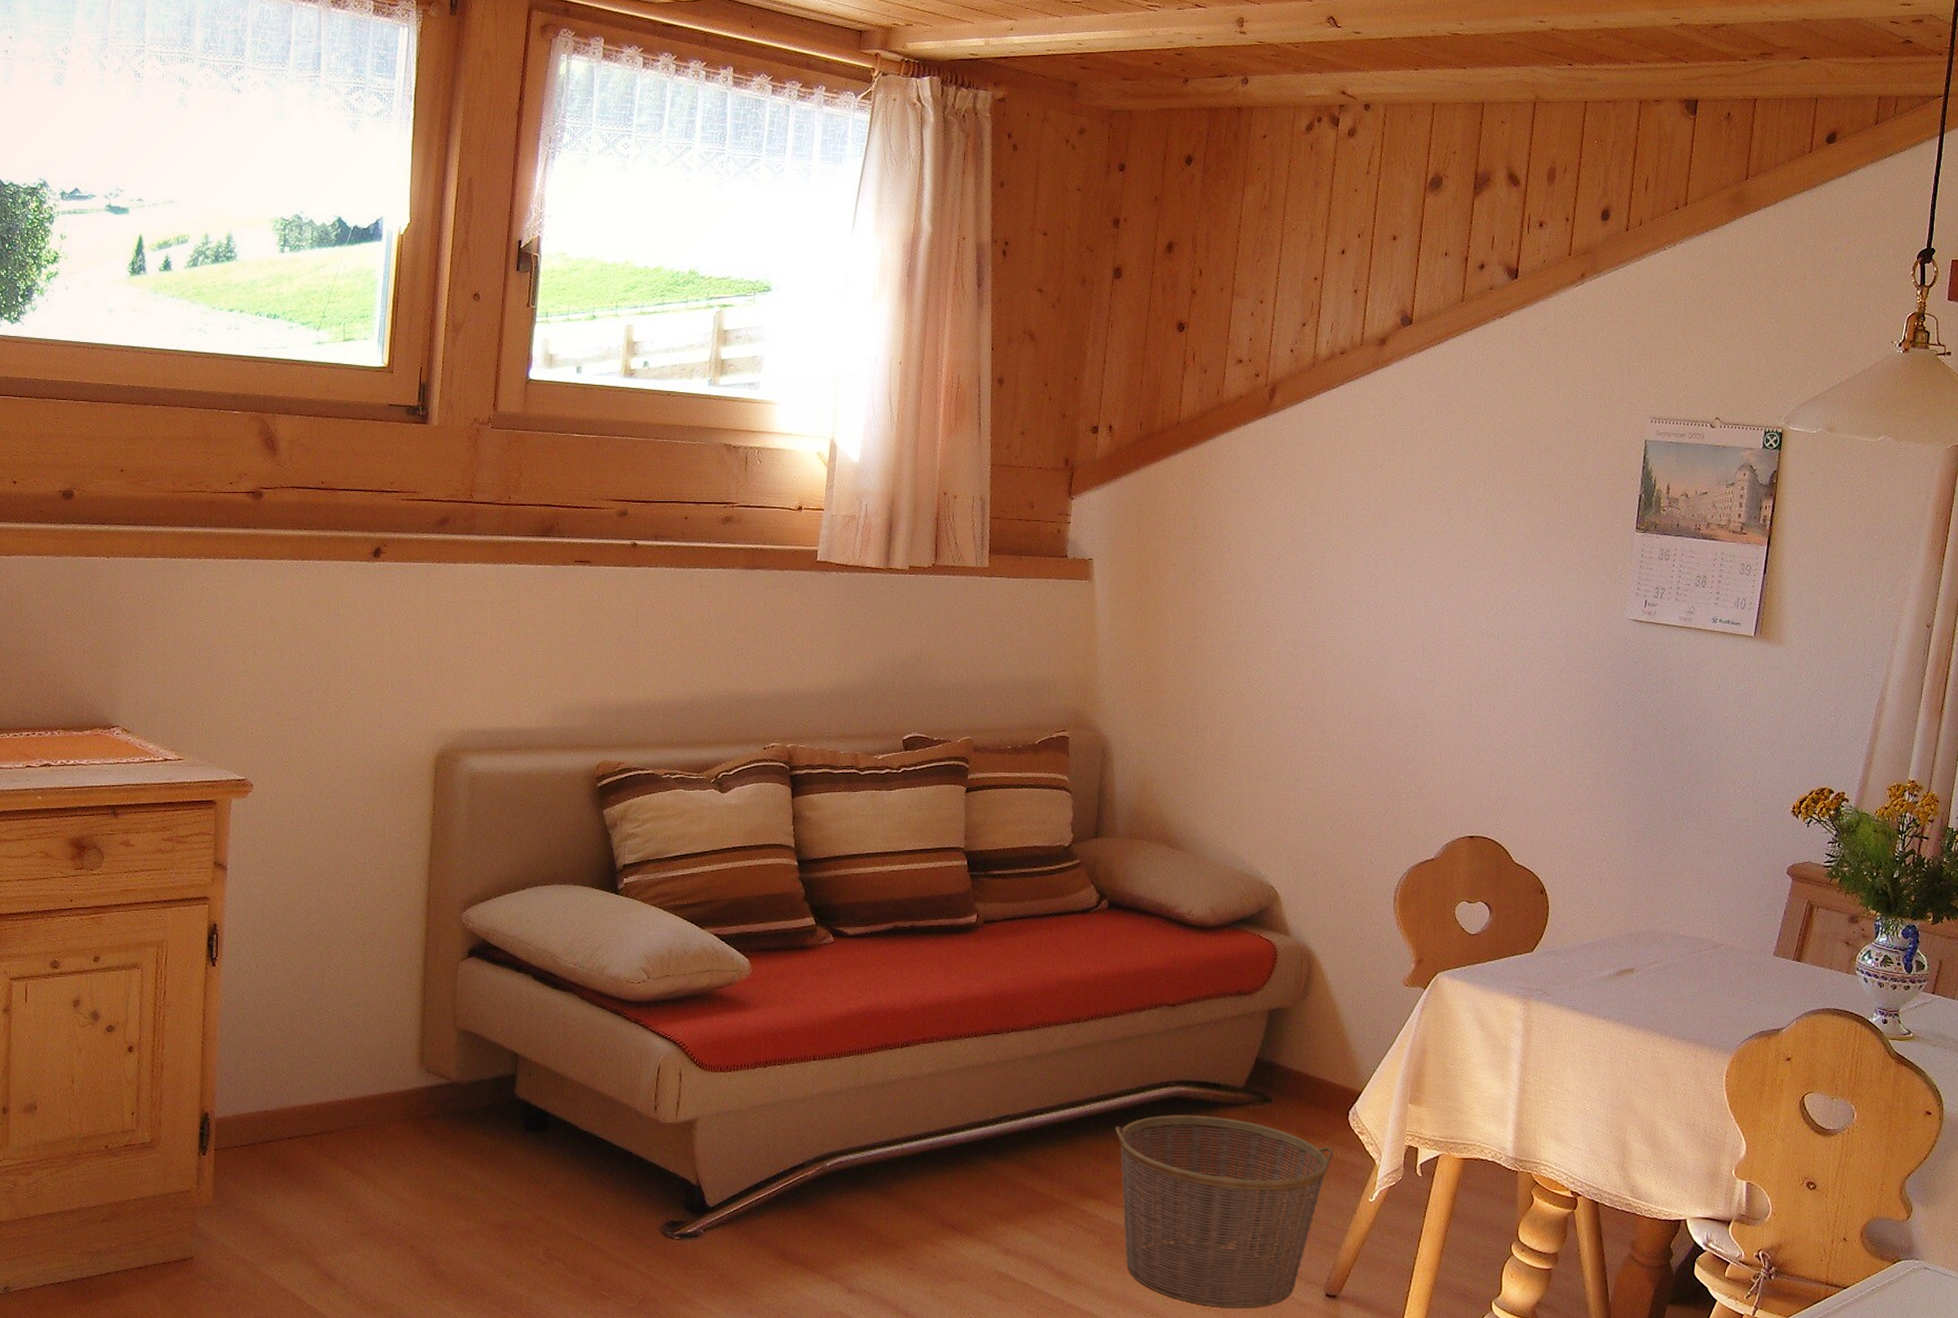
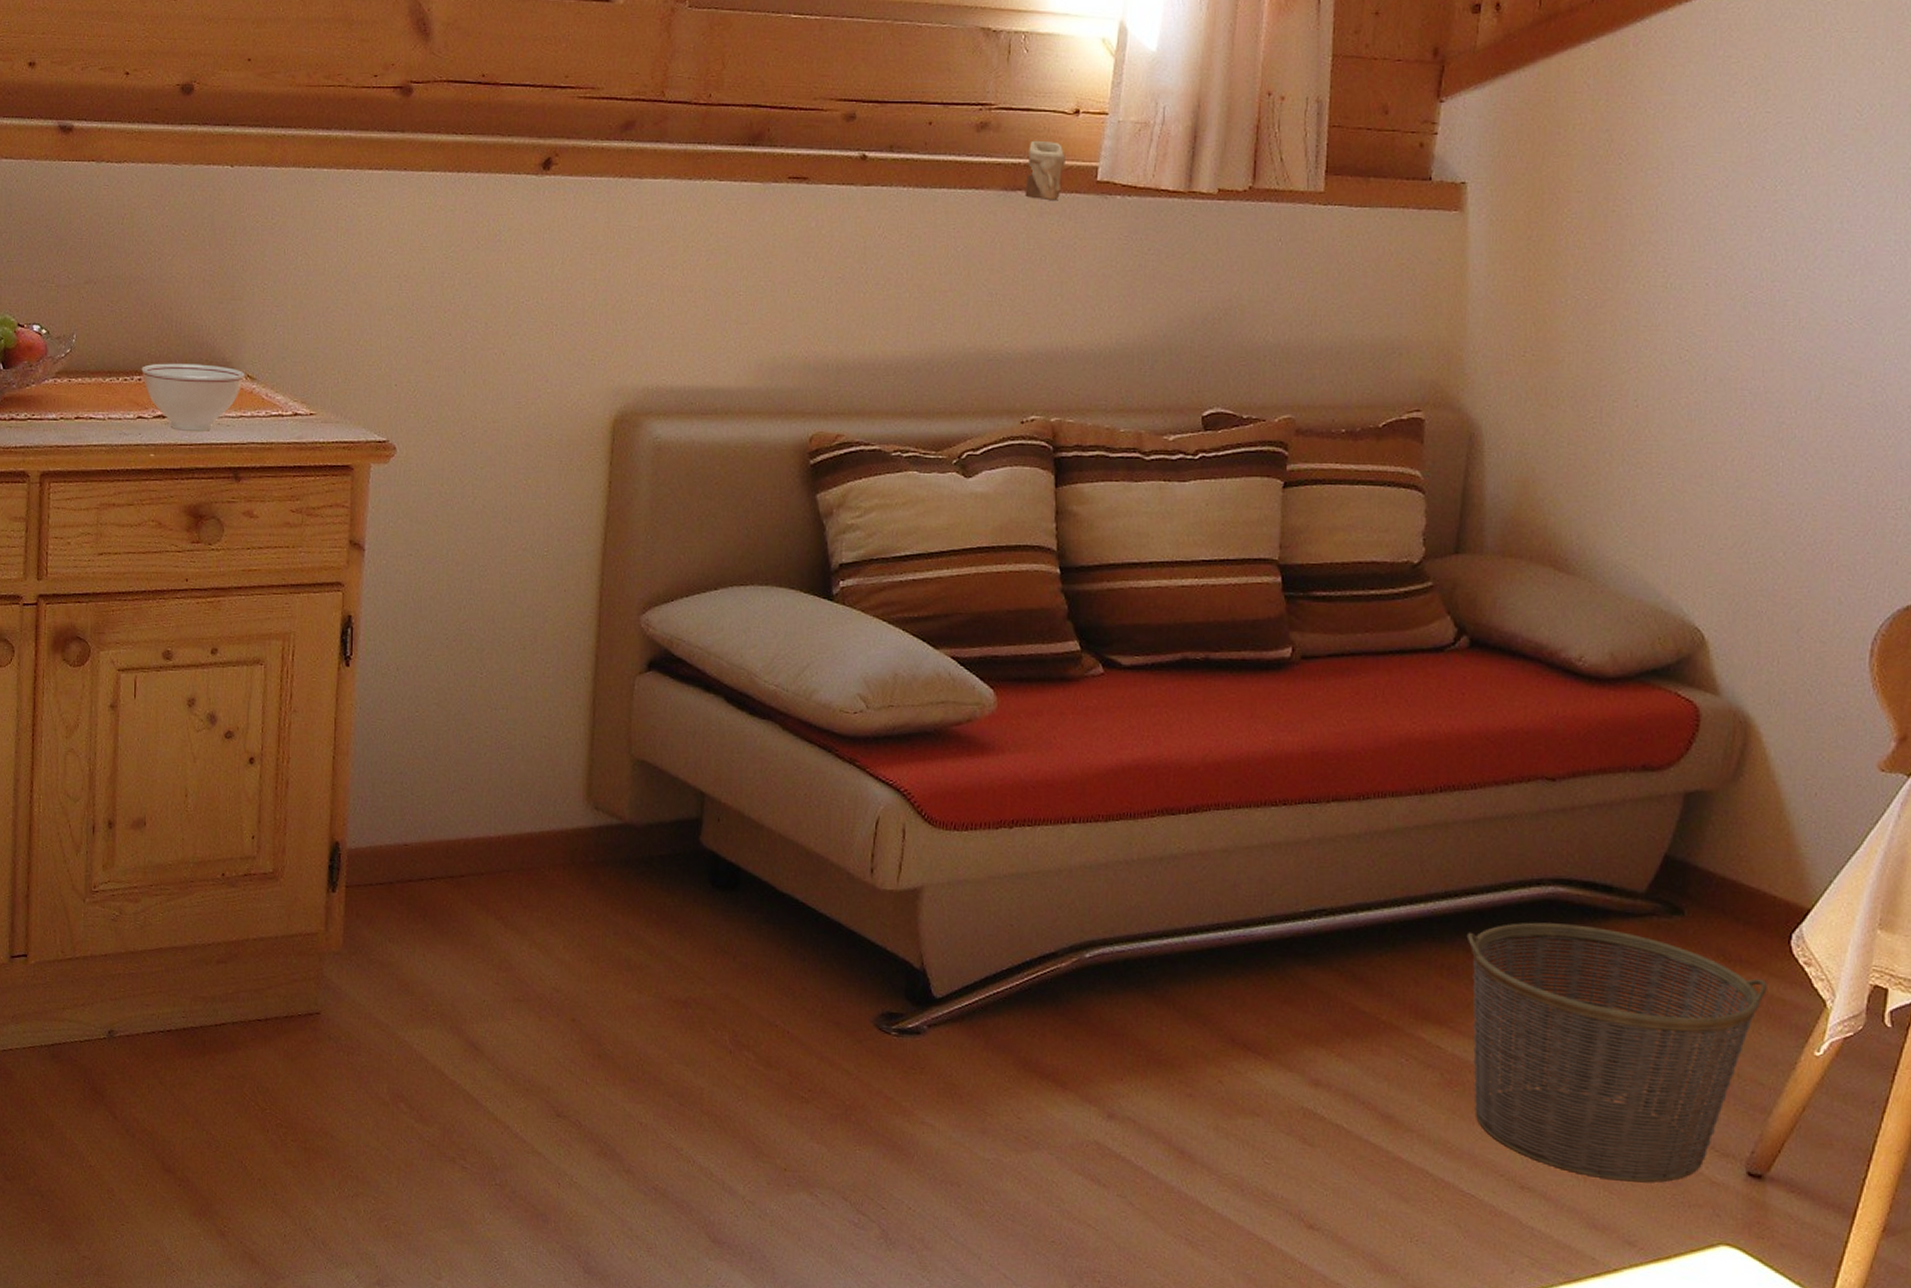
bowl: none [29,720,121,776] -> present [141,363,245,431]
candle: none [761,530,792,577] -> present [1025,140,1065,201]

